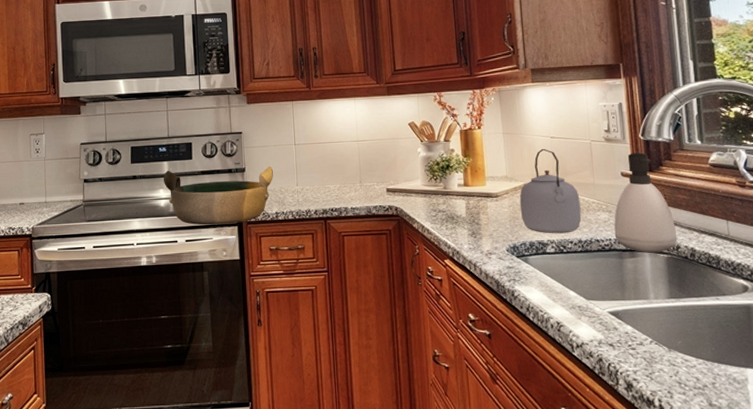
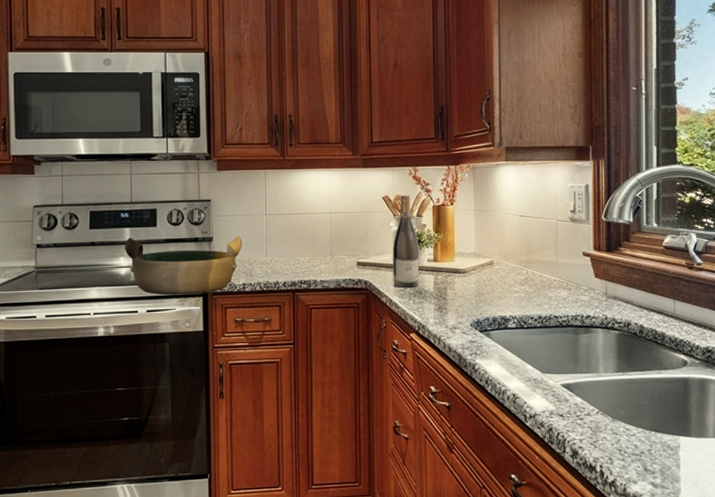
wine bottle: none [421,120,451,214] -> present [392,195,419,289]
teakettle: present [519,148,582,234] -> none [486,226,543,310]
soap dispenser: present [614,152,678,253] -> none [572,233,629,329]

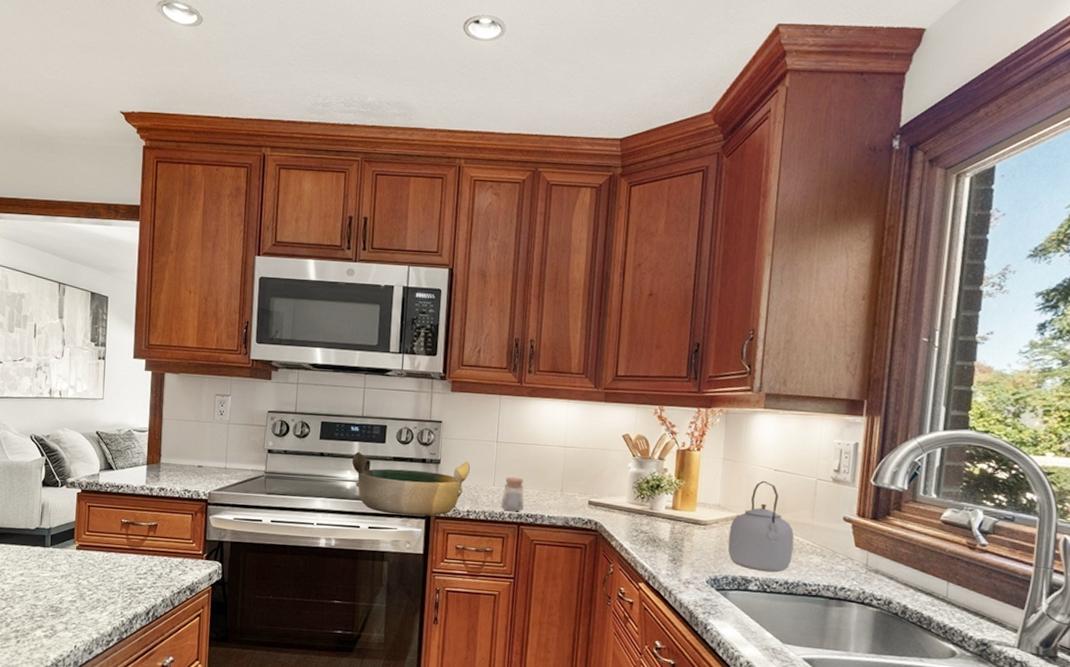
salt shaker: none [275,246,297,280] -> present [501,476,524,512]
wine bottle: present [392,195,419,289] -> none [625,435,658,536]
teakettle: none [486,226,543,310] -> present [727,480,794,573]

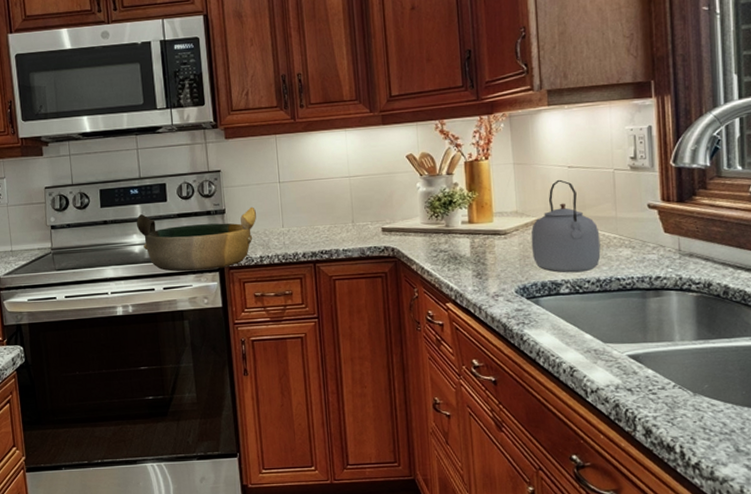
salt shaker: present [501,476,524,512] -> none [293,214,317,251]

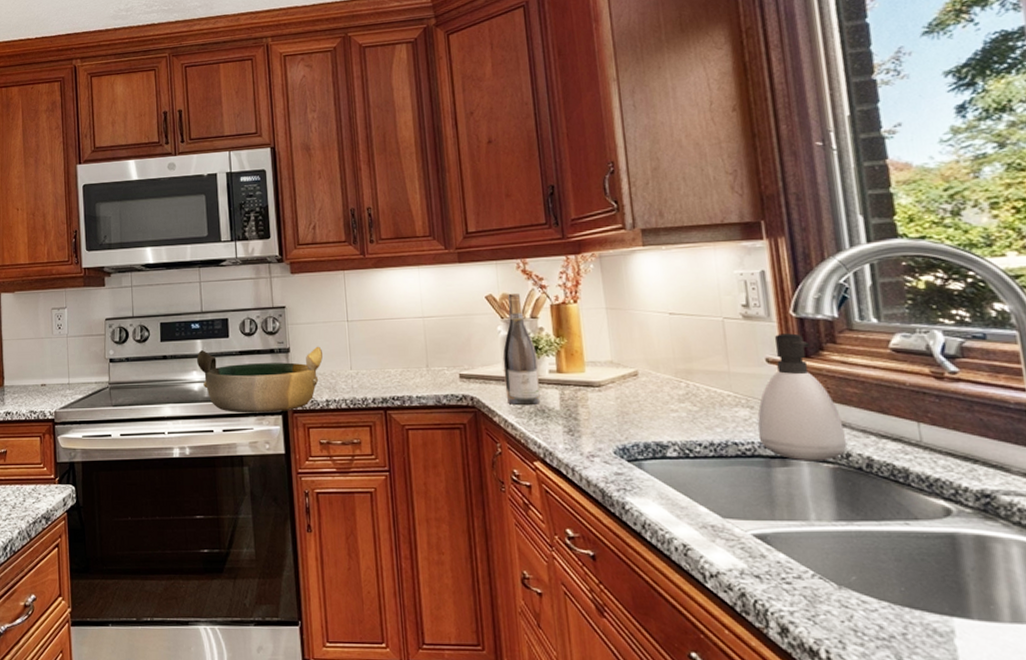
wine bottle: none [420,151,454,255] -> present [502,293,541,406]
teakettle: present [531,179,601,273] -> none [629,327,713,434]
soap dispenser: none [637,181,710,292] -> present [757,333,848,461]

